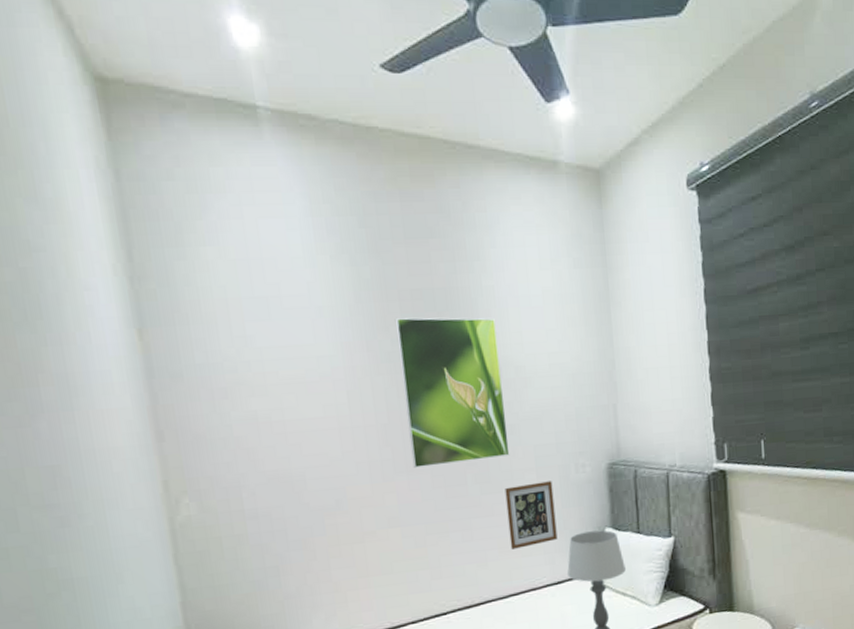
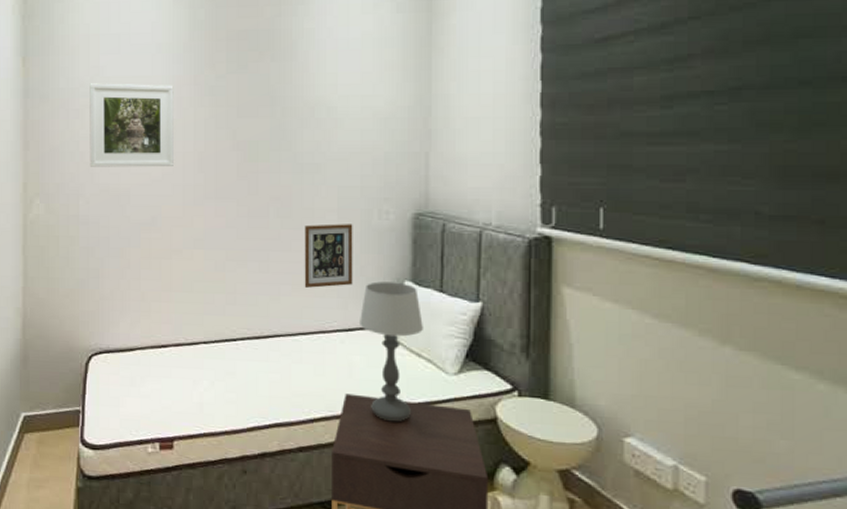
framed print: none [236,353,354,453] -> present [89,83,174,167]
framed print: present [395,317,510,468] -> none [221,56,314,196]

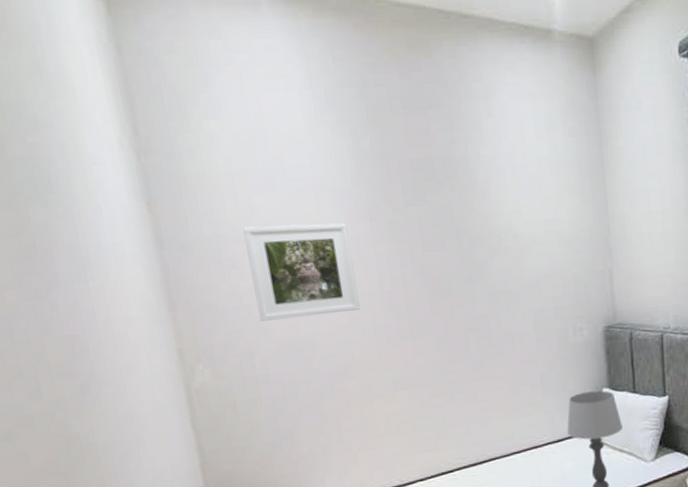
picture frame: present [304,224,353,288] -> none [506,344,557,410]

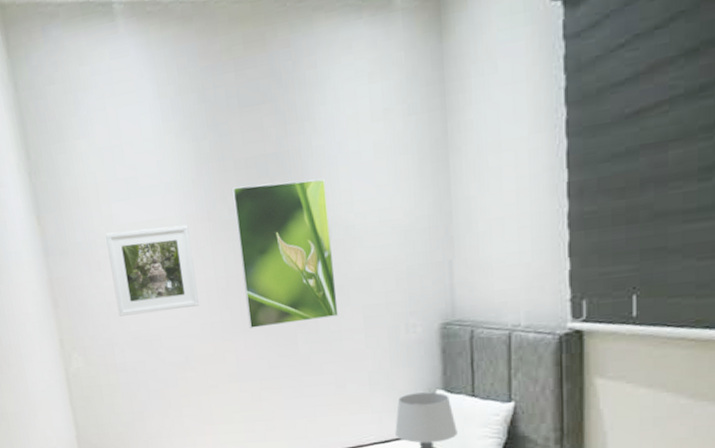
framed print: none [395,186,510,333] -> present [231,179,339,329]

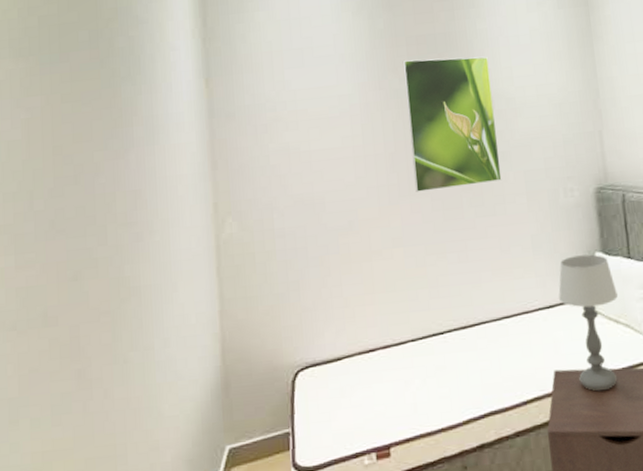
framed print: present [105,224,199,317] -> none [276,92,366,179]

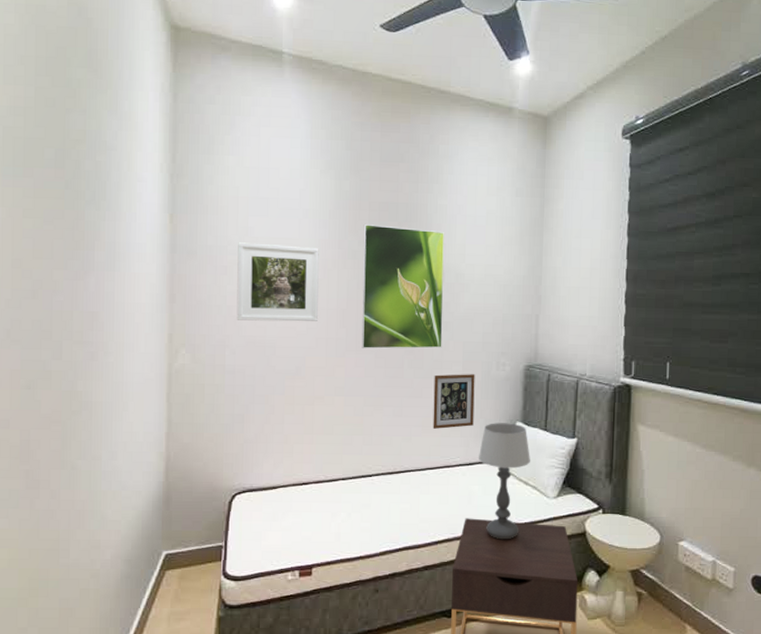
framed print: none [276,92,366,179] -> present [236,242,319,322]
picture frame: none [497,205,548,271] -> present [433,374,475,429]

